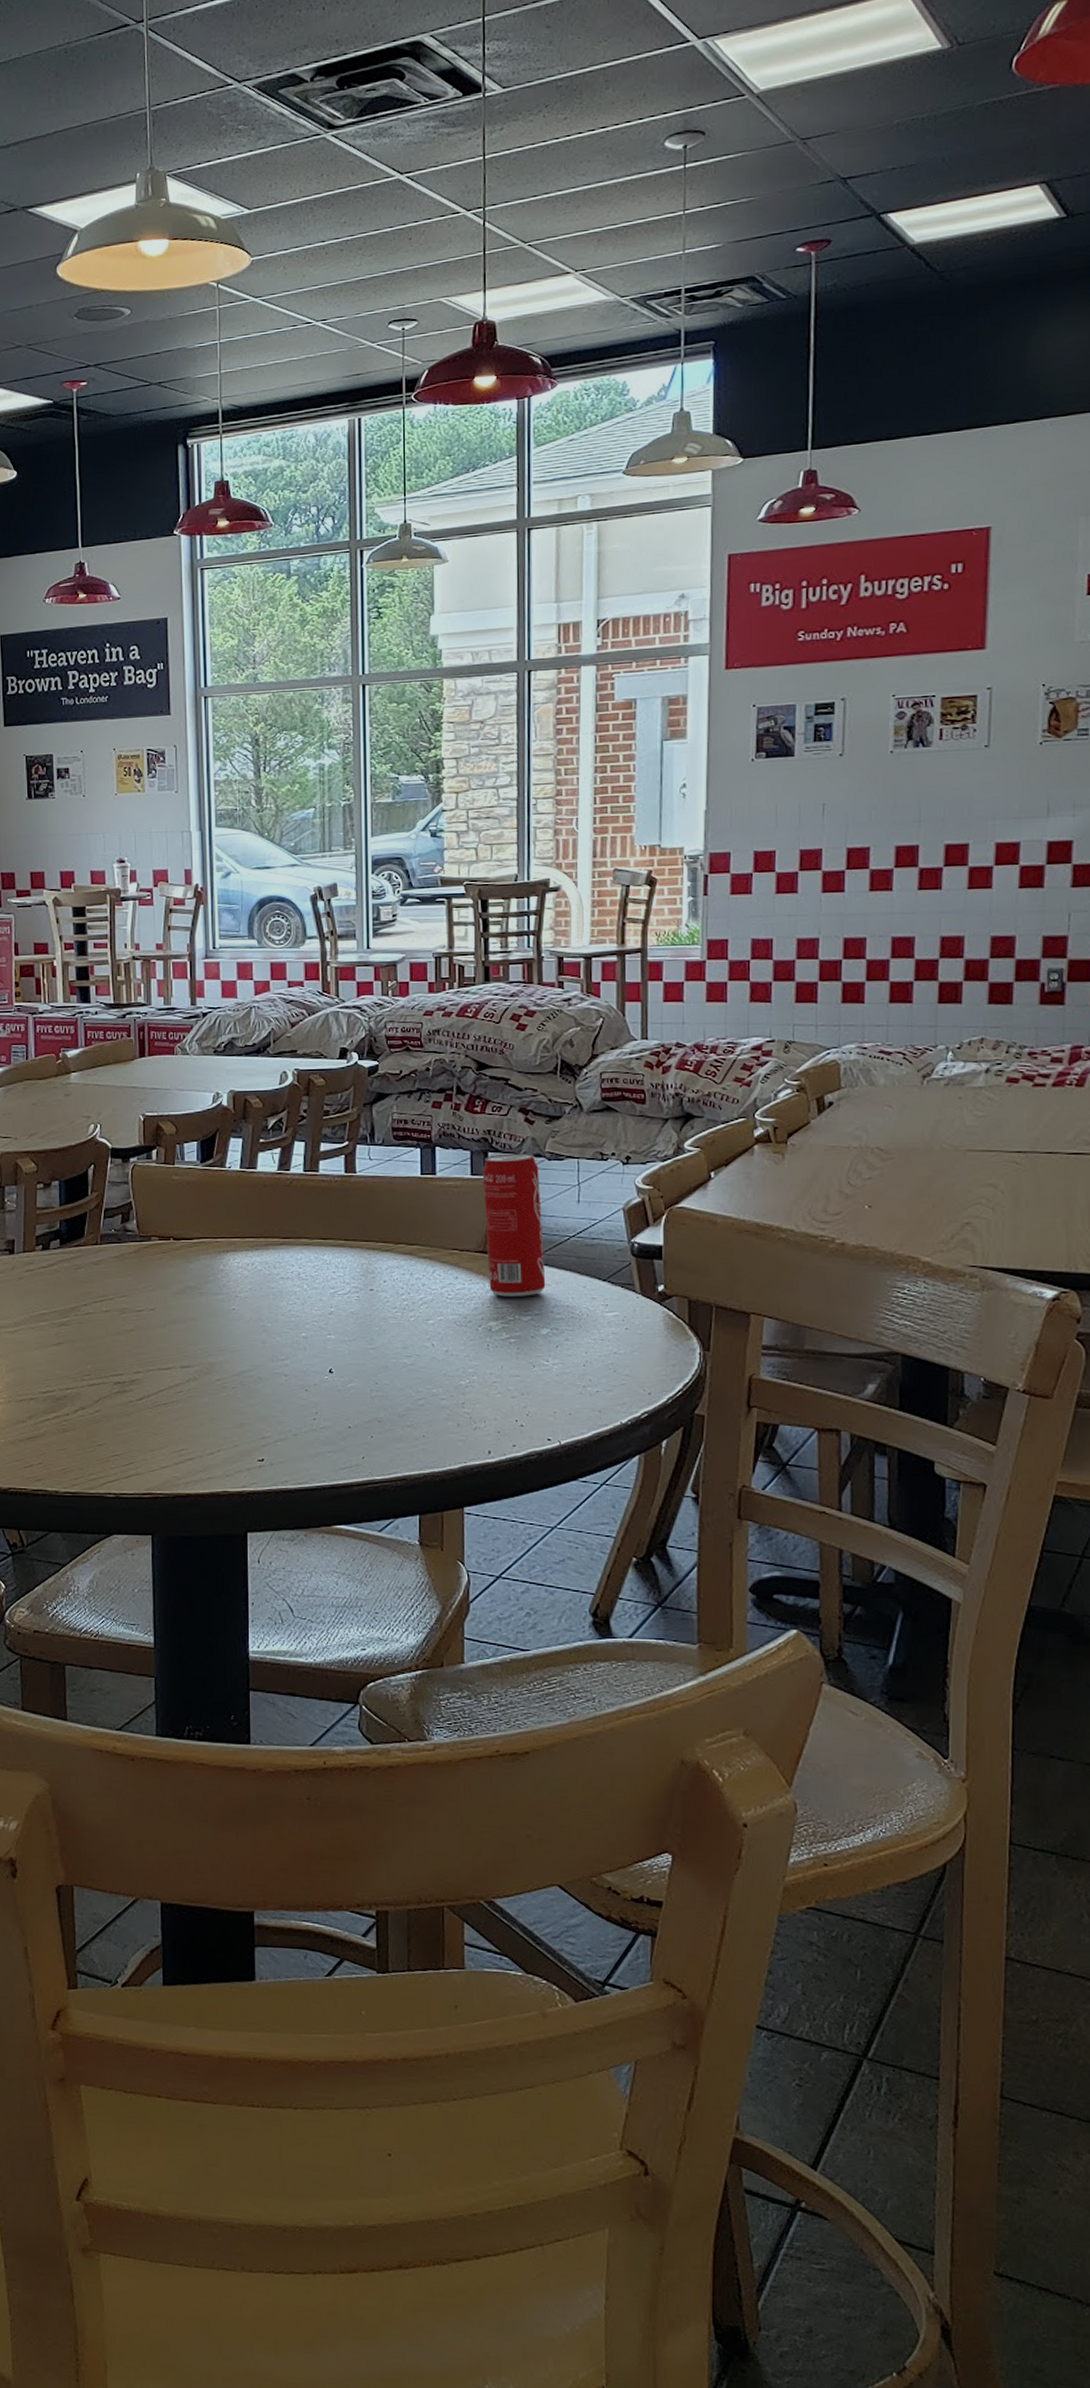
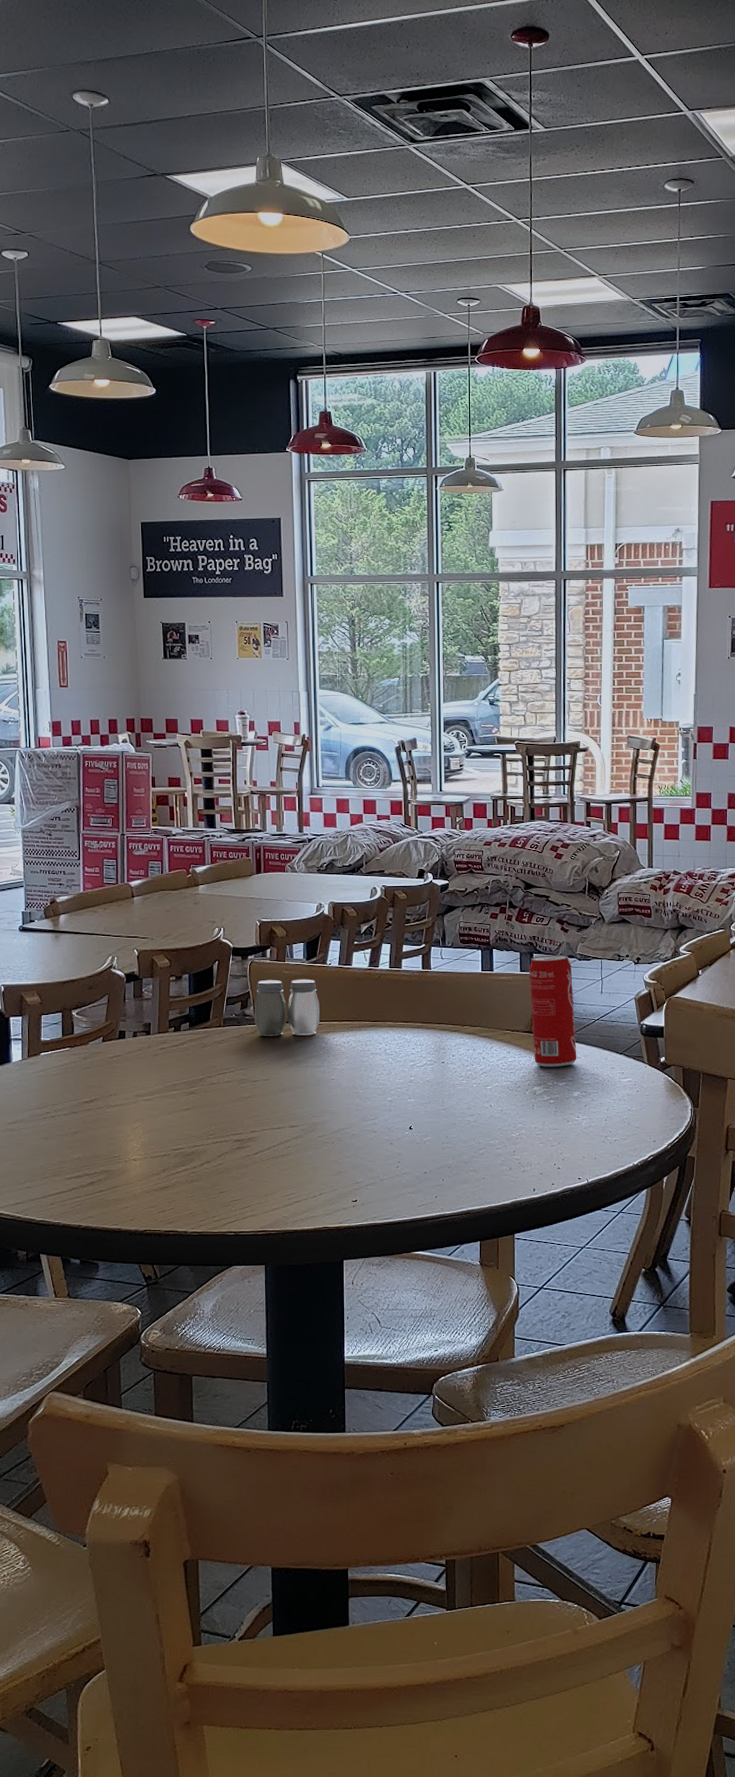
salt and pepper shaker: none [137,1185,217,1256] -> present [254,979,320,1036]

